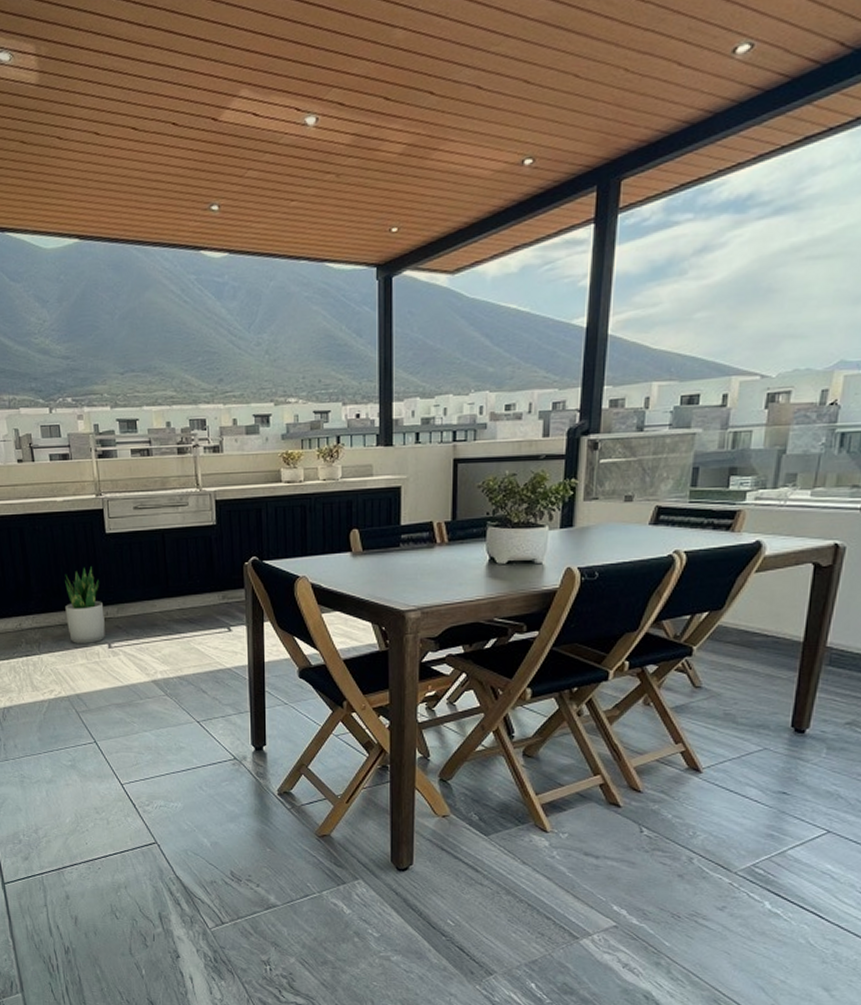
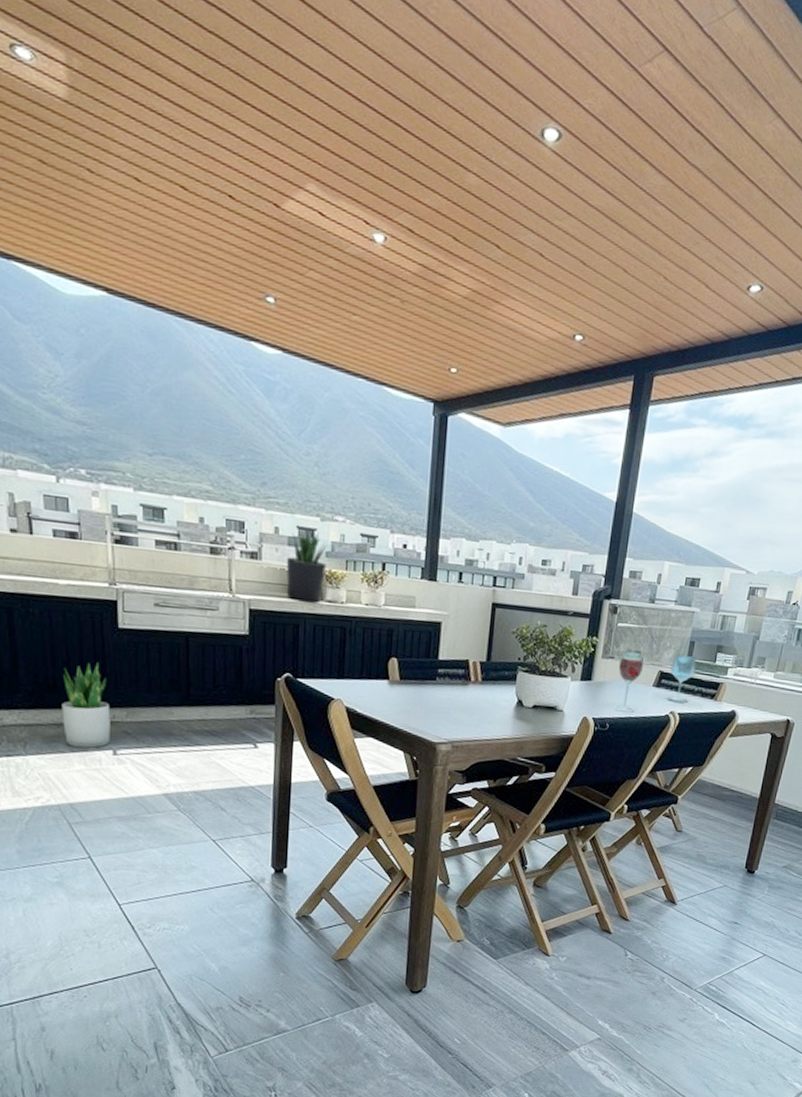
planter: none [245,413,283,486] -> present [286,524,327,603]
wineglass: none [602,486,636,557] -> present [613,648,644,713]
wine glass: none [668,483,704,539] -> present [667,654,697,703]

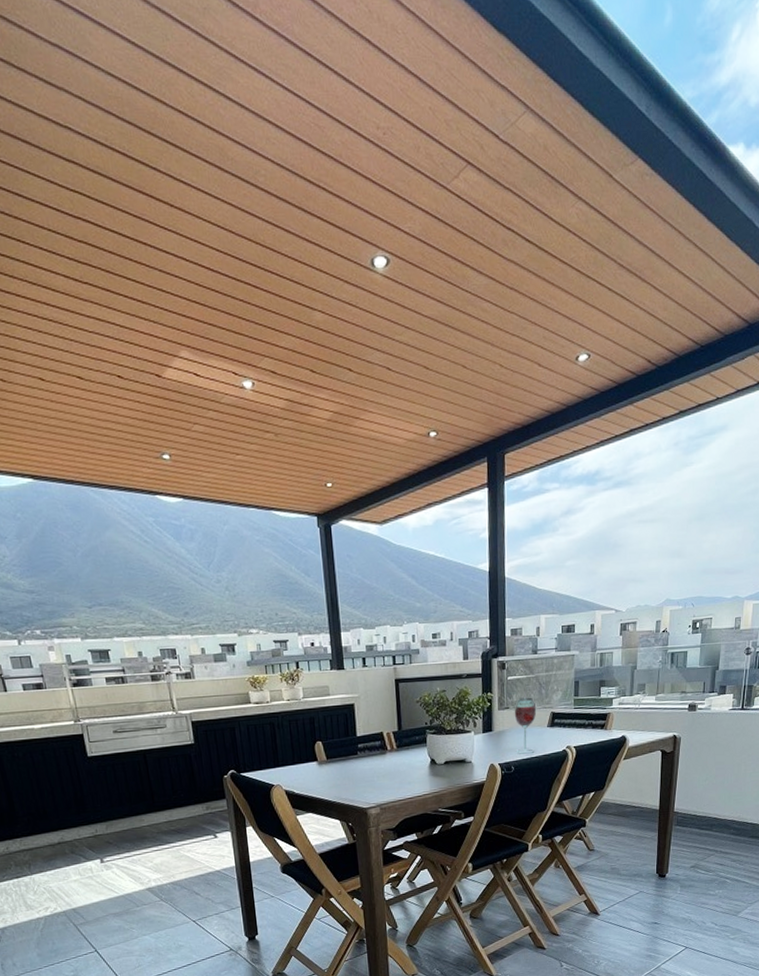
planter: present [62,662,111,748] -> none [49,788,97,861]
planter: present [286,524,327,603] -> none [215,643,250,708]
wine glass: present [667,654,697,703] -> none [561,694,585,737]

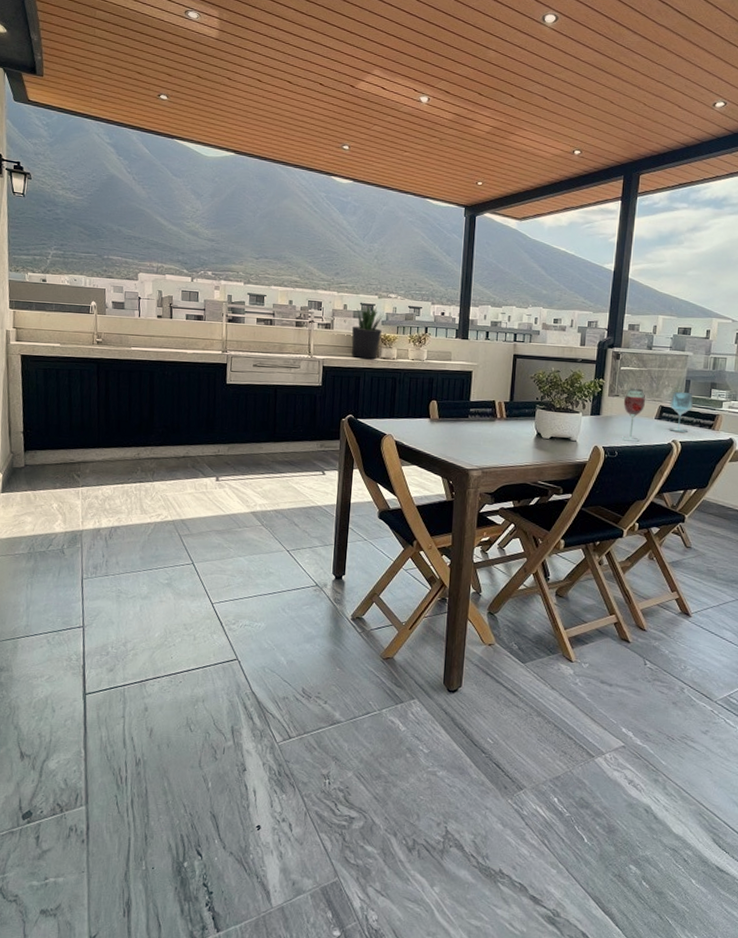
planter: none [215,643,250,708] -> present [351,302,383,360]
wine glass: none [561,694,585,737] -> present [668,391,694,432]

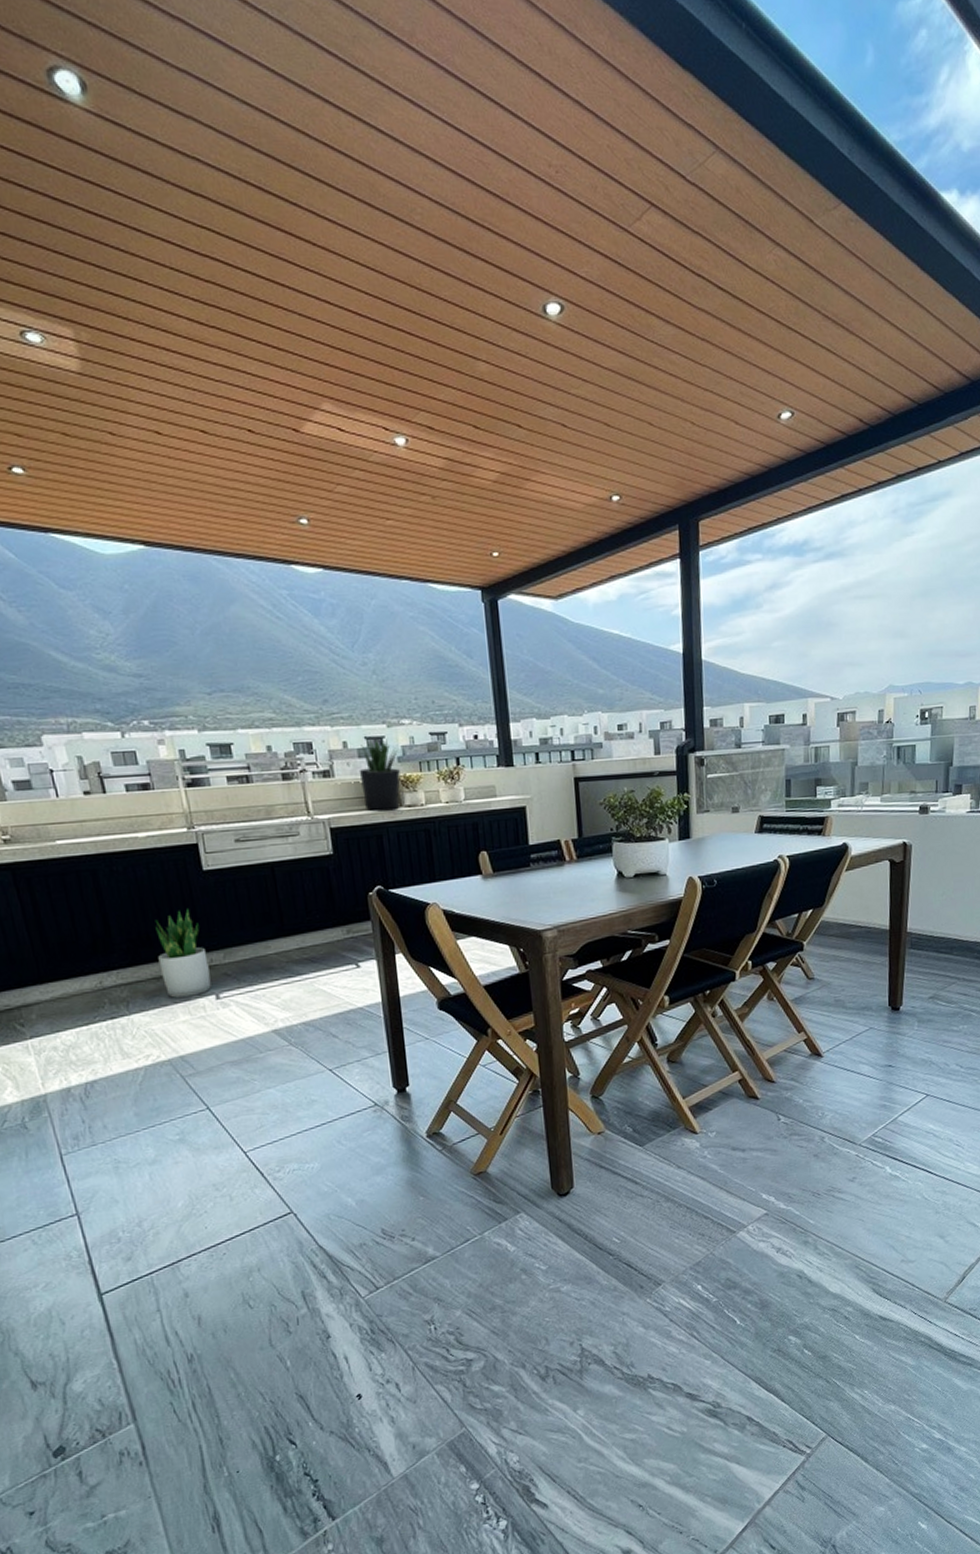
planter: none [181,410,217,476] -> present [154,909,211,998]
wineglass: present [621,388,646,442] -> none [715,798,742,865]
wine glass: present [668,391,694,432] -> none [770,794,798,845]

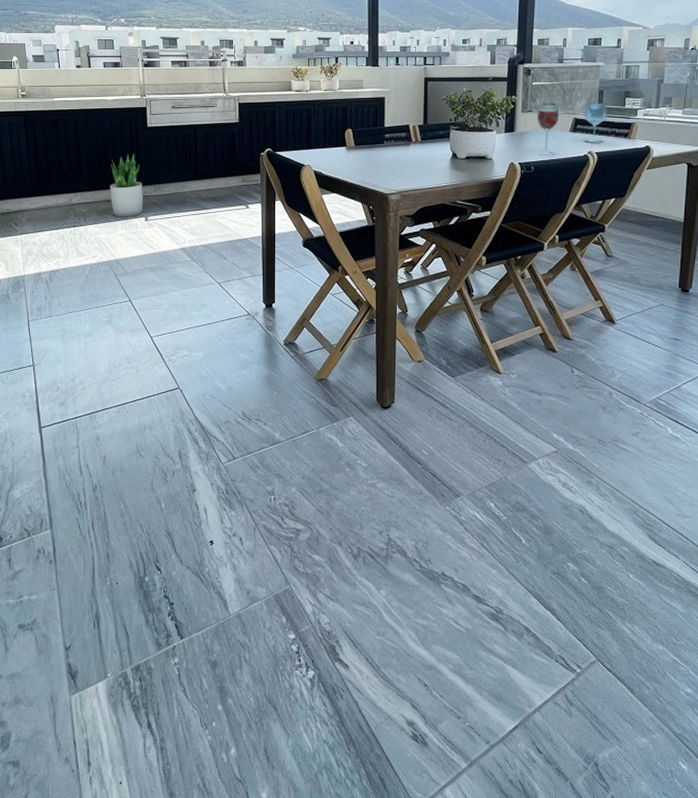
planter: present [359,735,401,812] -> none [264,37,293,93]
wineglass: none [715,798,742,865] -> present [536,102,560,156]
wine glass: none [770,794,798,845] -> present [584,102,608,143]

